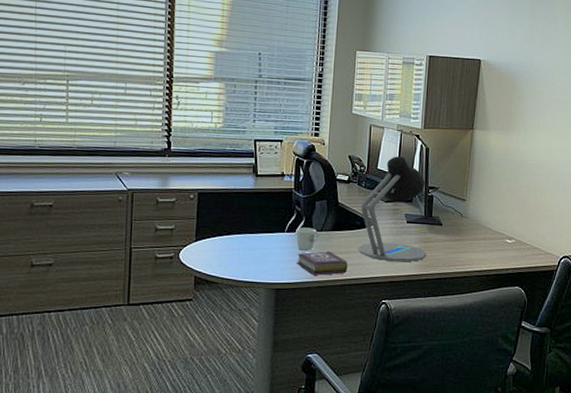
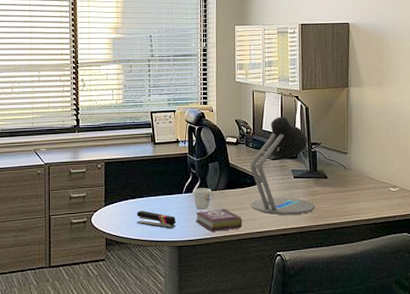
stapler: none [231,248,276,270] -> present [137,210,177,229]

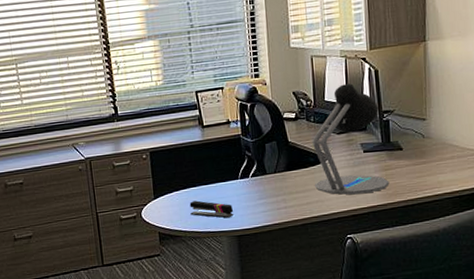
mug: present [193,188,214,209] -> none [249,171,273,195]
book: present [195,209,242,232] -> none [254,192,307,218]

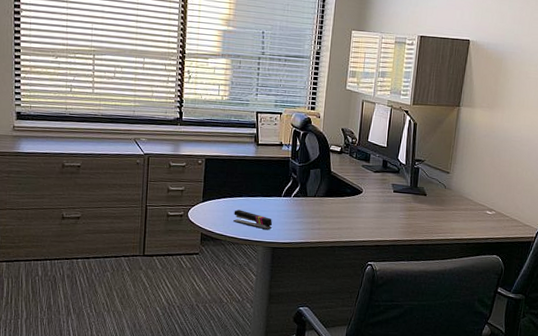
desk lamp: present [313,83,390,195] -> none [346,130,412,228]

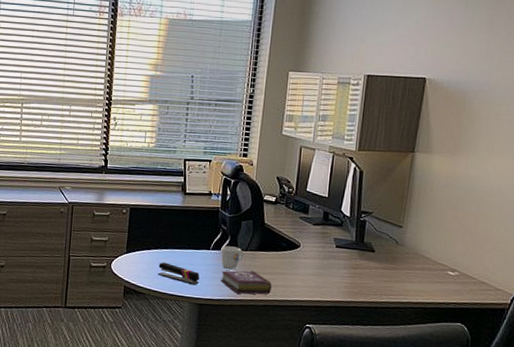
mug: none [292,193,313,214] -> present [221,246,244,269]
book: none [292,215,338,237] -> present [220,270,272,295]

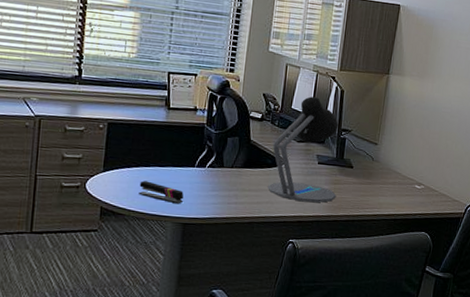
book: present [220,270,272,295] -> none [205,188,257,212]
mug: present [221,246,244,269] -> none [206,163,230,187]
desk lamp: none [282,178,358,288] -> present [267,96,339,203]

